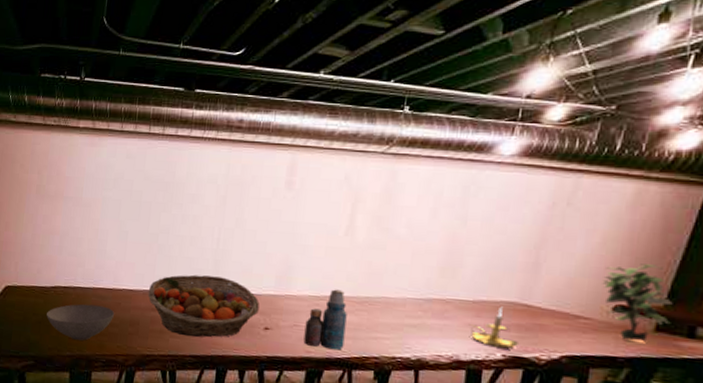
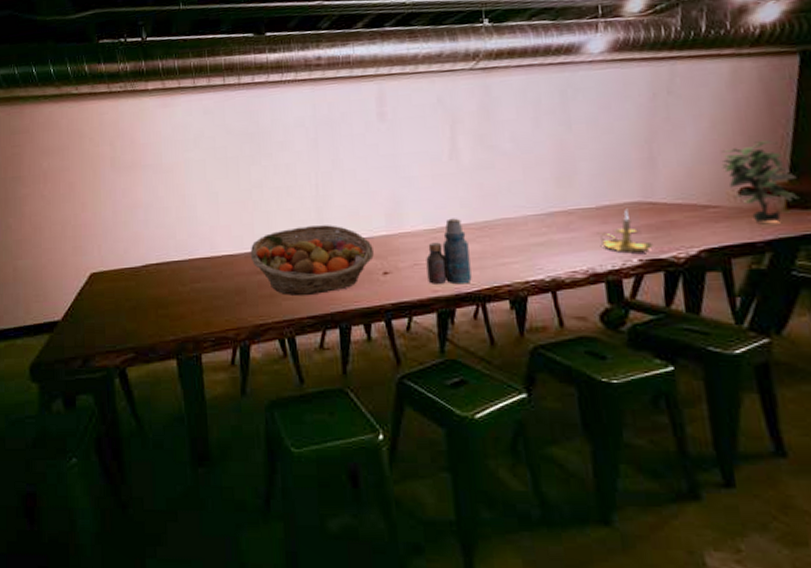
bowl: present [46,304,115,341] -> none [141,278,218,322]

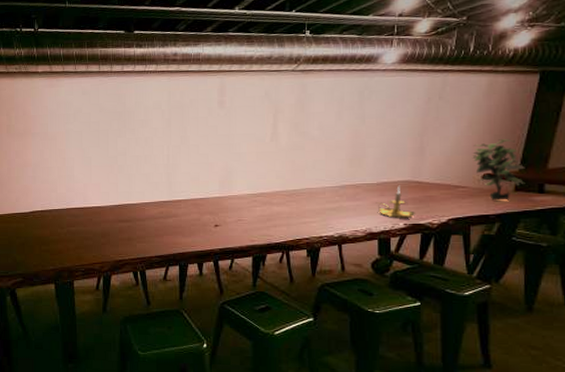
fruit basket: present [250,225,374,296] -> none [114,187,208,240]
bottle: present [426,218,472,285] -> none [247,186,280,237]

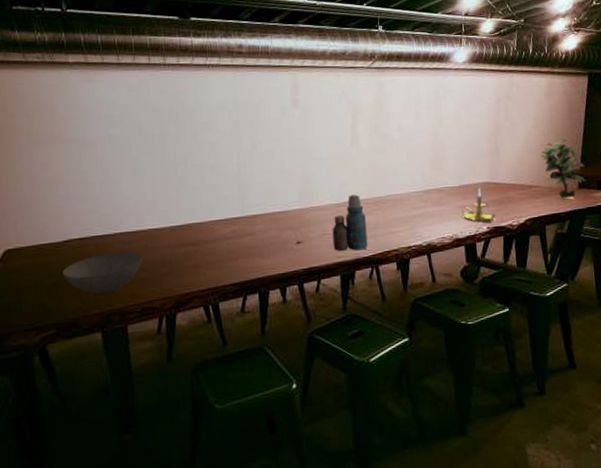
bowl: none [29,223,88,256] -> present [63,251,144,296]
bottle: none [247,186,280,237] -> present [332,194,368,251]

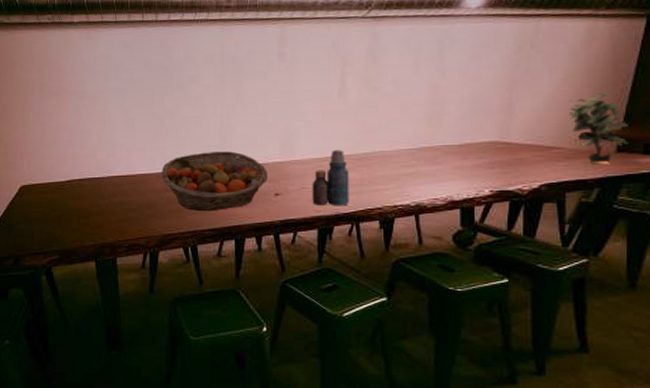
bowl: present [63,251,144,296] -> none [65,193,132,230]
fruit basket: none [175,200,289,266] -> present [161,151,268,212]
candle holder: present [459,187,497,222] -> none [458,147,504,184]

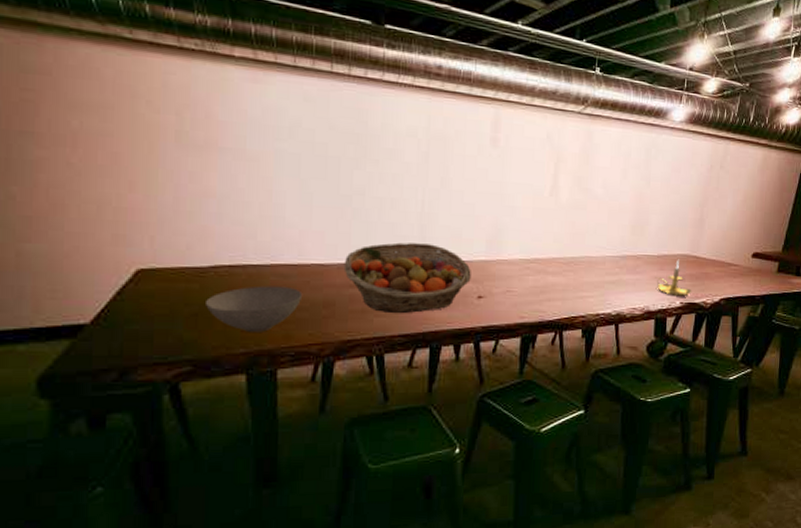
bowl: none [65,193,132,230] -> present [206,285,303,333]
bottle: present [312,149,349,206] -> none [517,251,556,313]
candle holder: none [458,147,504,184] -> present [655,259,692,296]
potted plant: present [568,93,629,163] -> none [745,217,787,281]

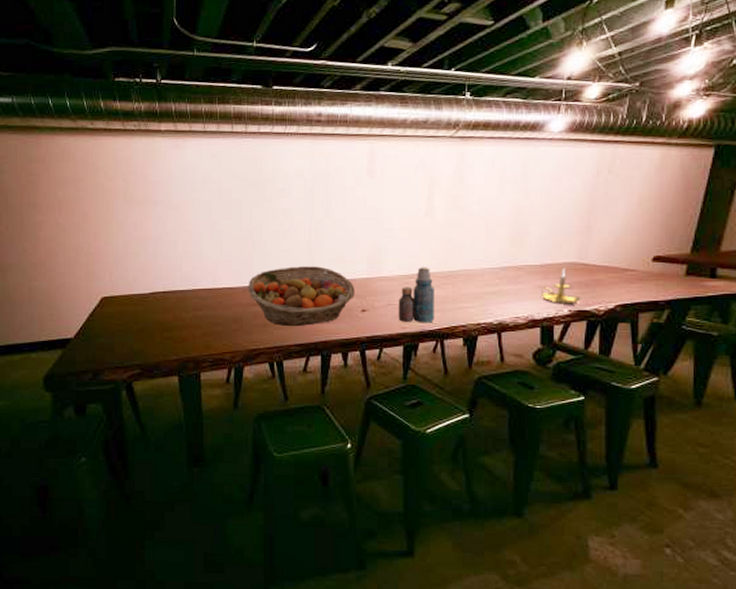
bowl: present [206,285,303,333] -> none [148,306,218,344]
bottle: none [517,251,556,313] -> present [398,267,434,323]

